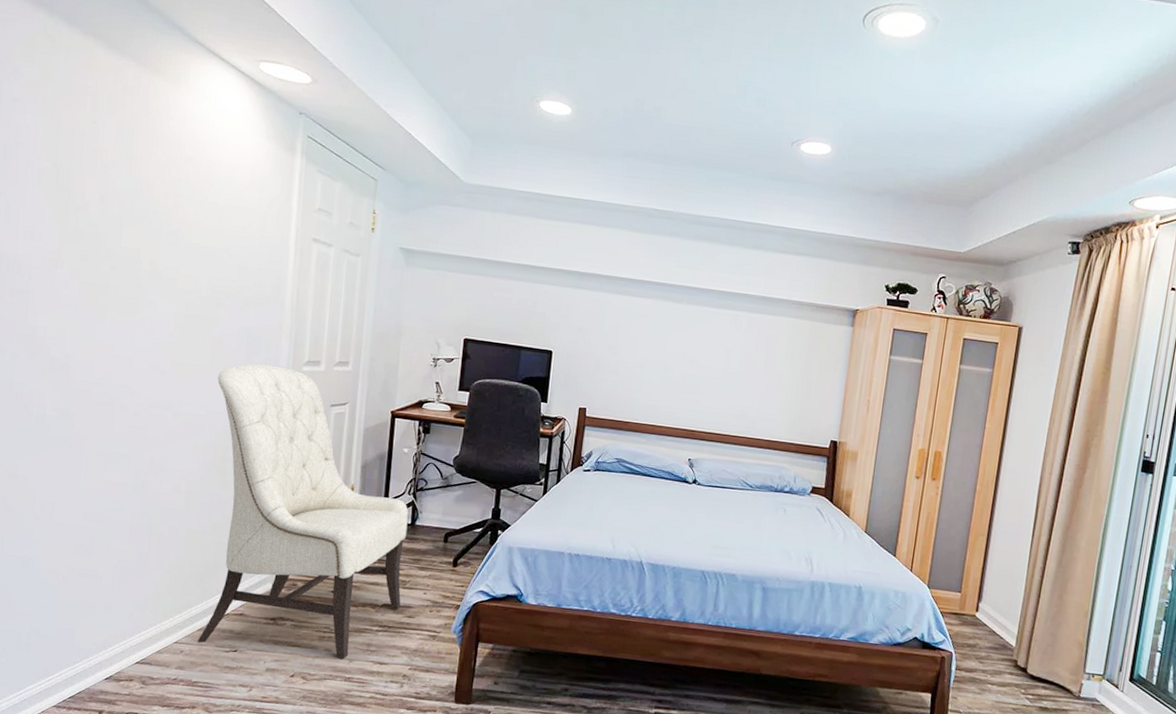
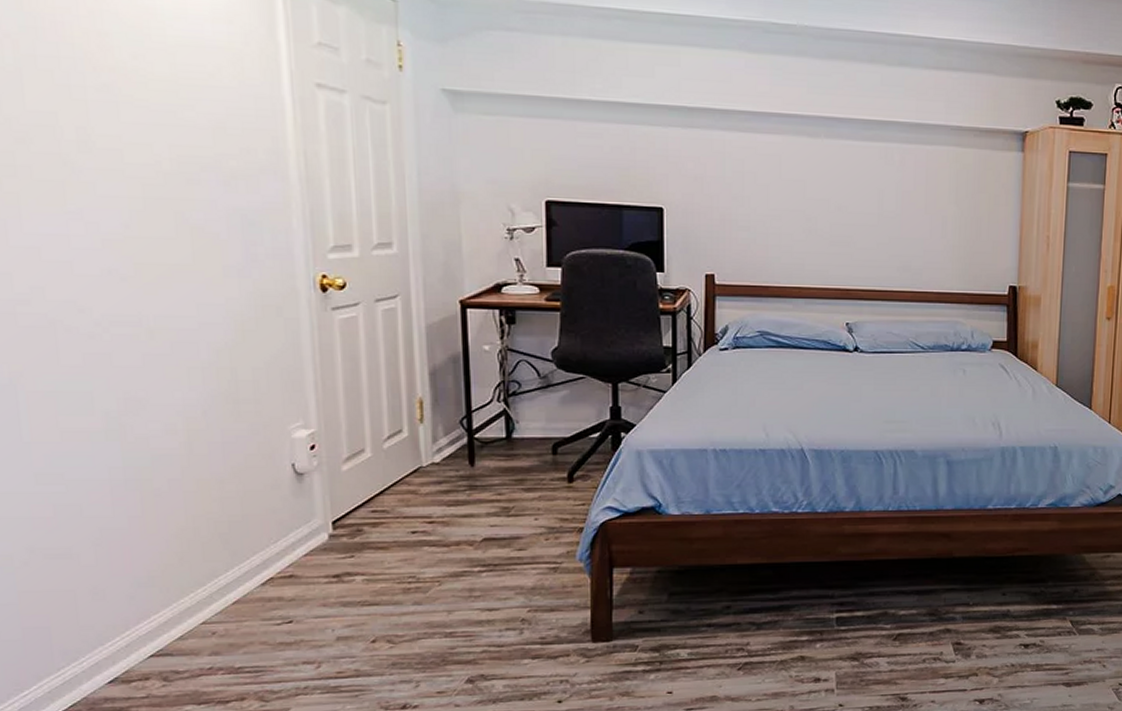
chair: present [197,363,409,660] -> none [206,255,507,619]

